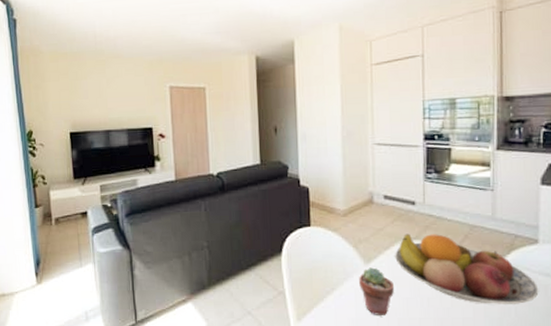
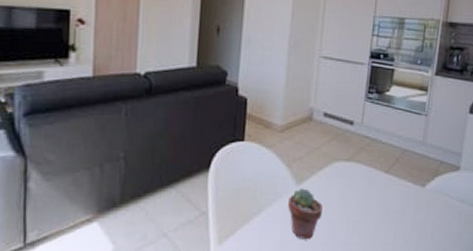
fruit bowl: present [395,233,539,304] -> none [327,154,455,229]

